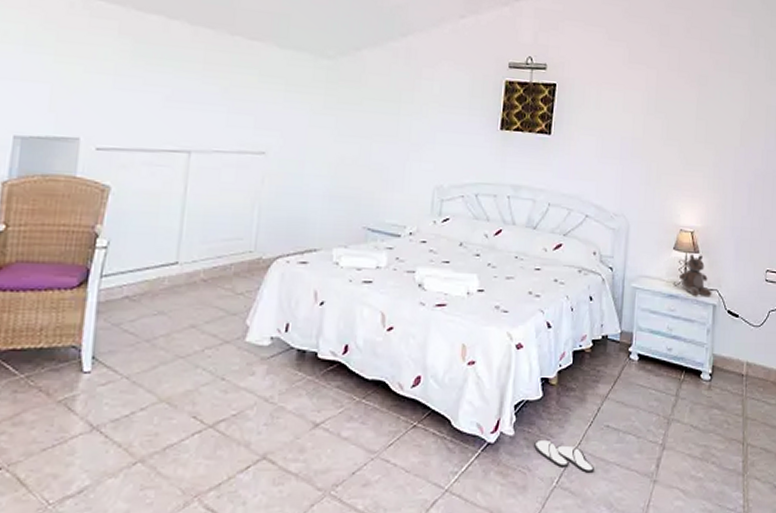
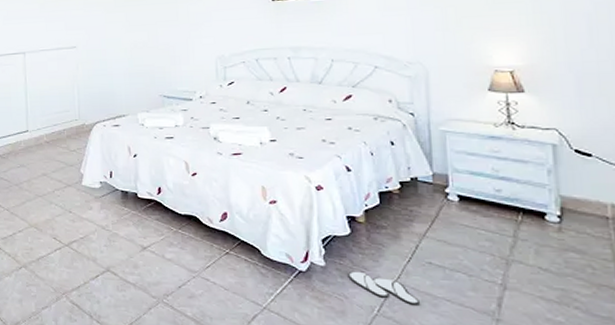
stuffed animal: present [679,254,712,296] -> none [501,94,549,136]

